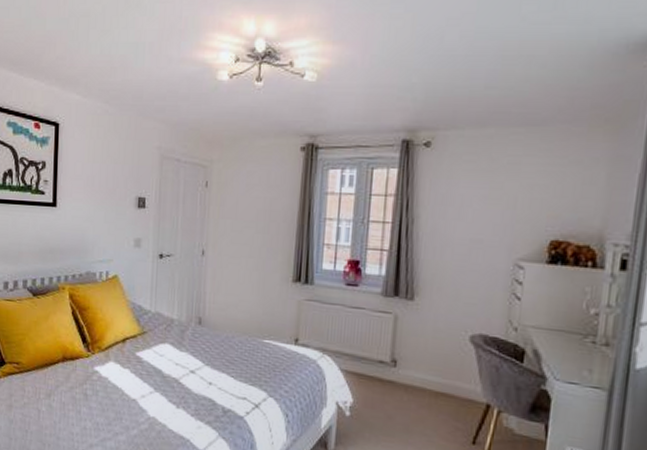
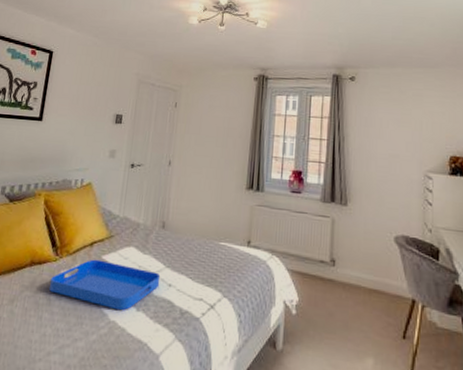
serving tray: none [84,355,200,408] -> present [48,259,161,311]

